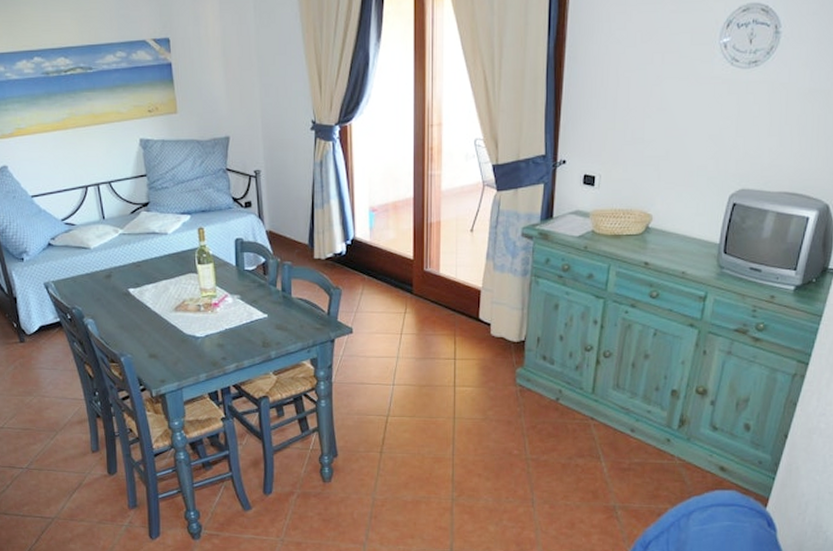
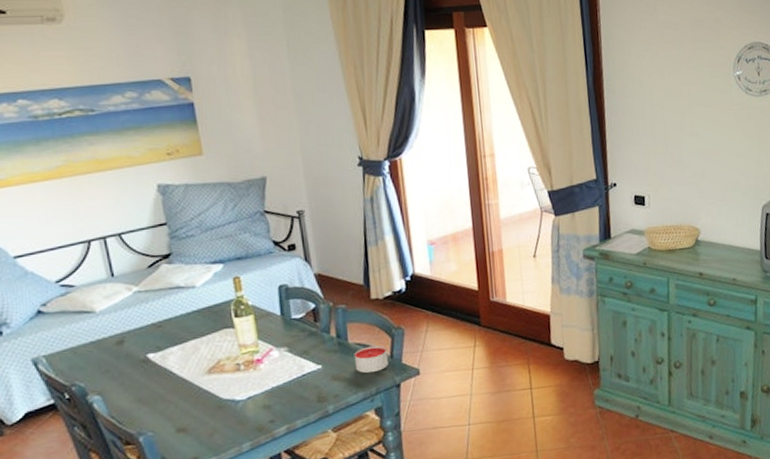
candle: none [295,302,325,327] -> present [354,345,388,374]

